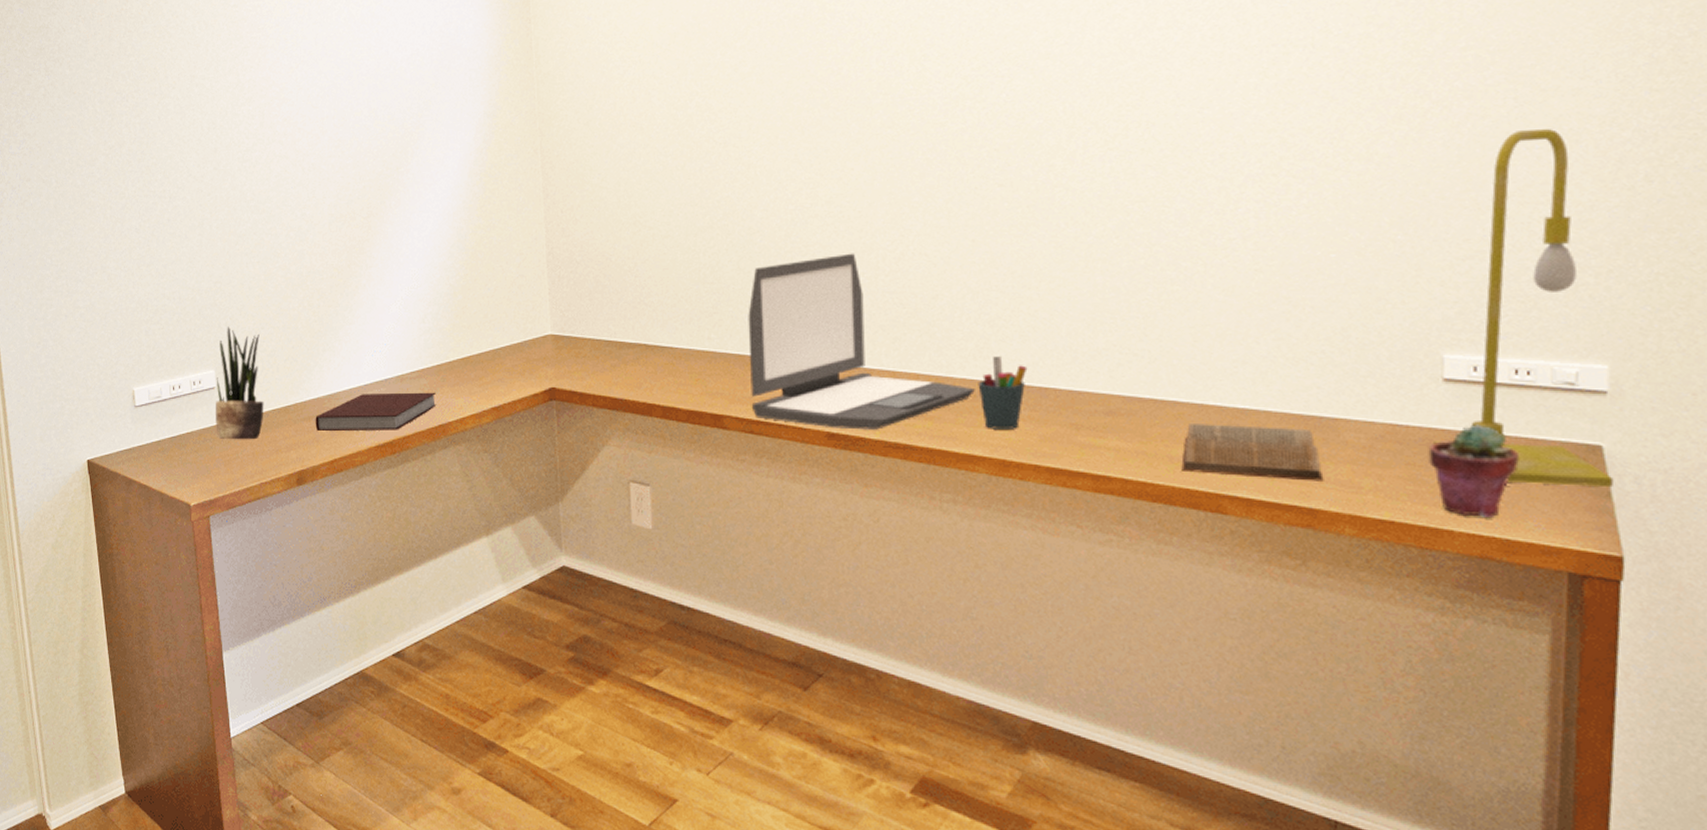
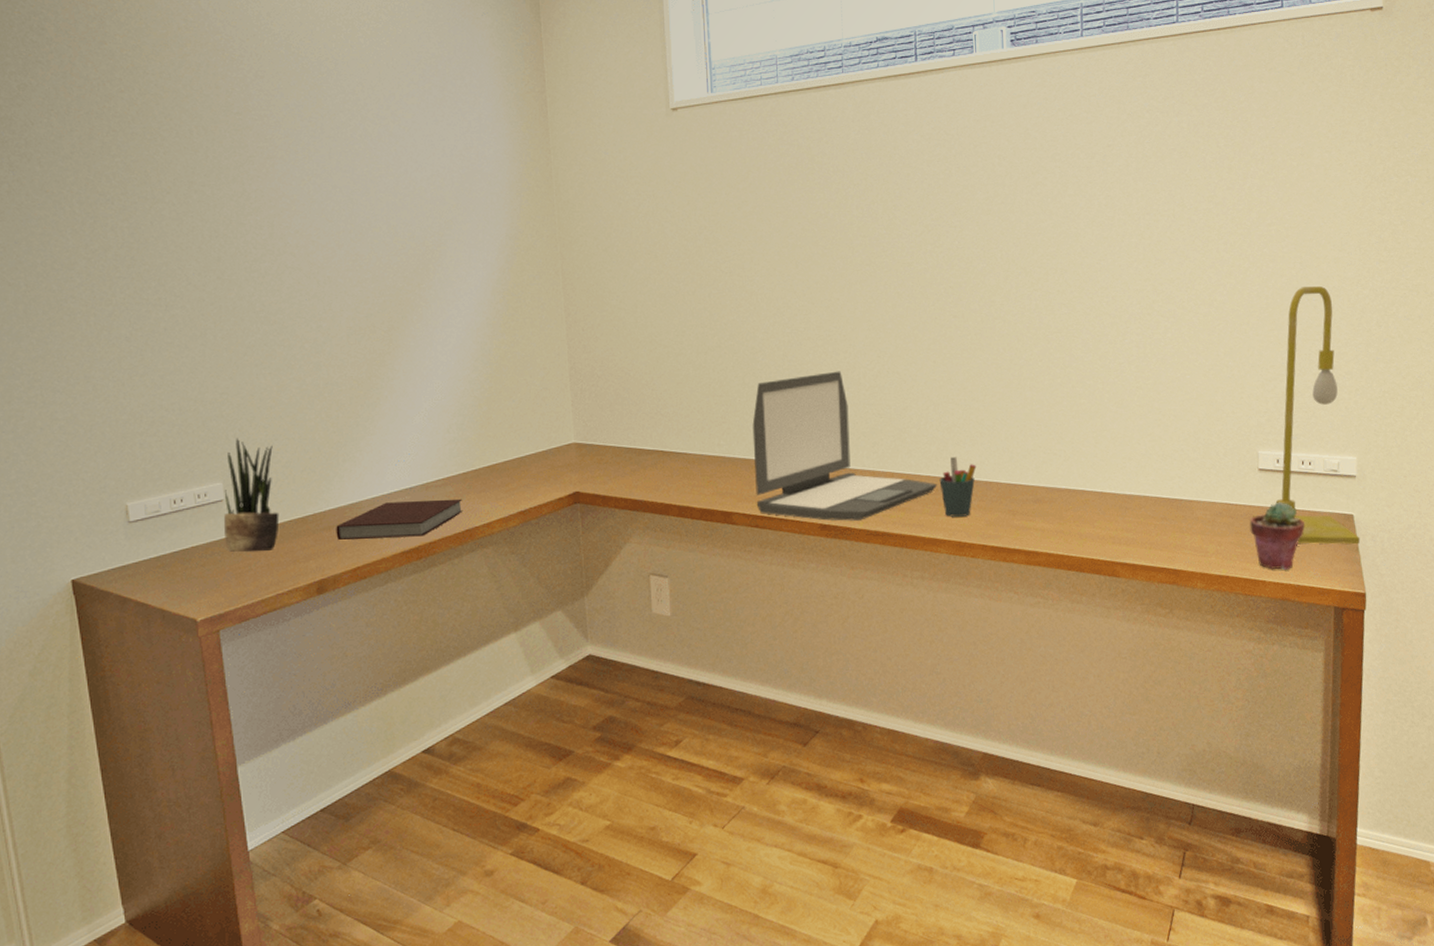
book: present [1181,424,1324,481] -> none [1088,507,1184,549]

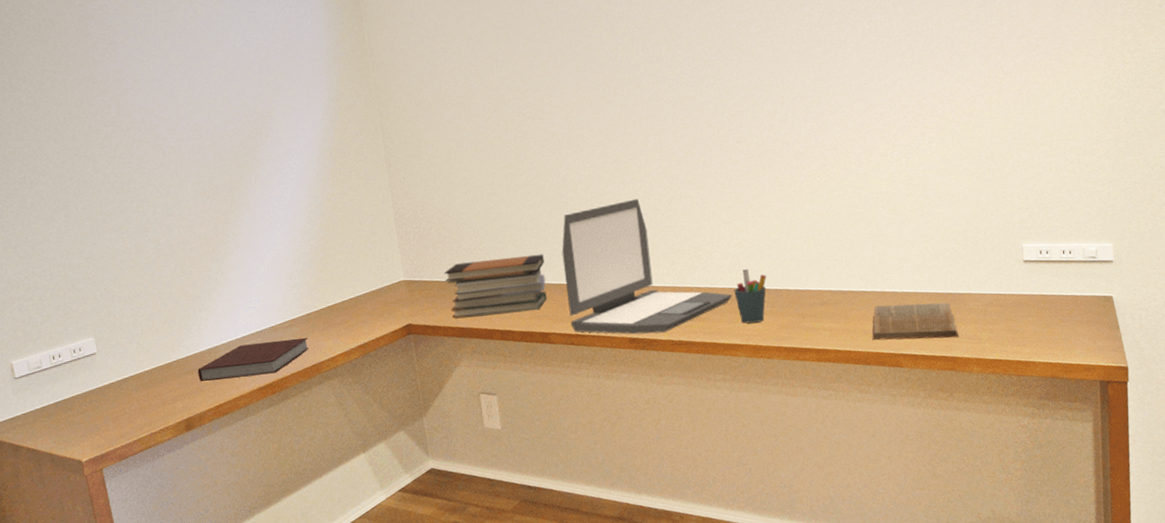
potted plant: present [224,438,280,553] -> none [96,297,147,400]
book stack: none [621,424,732,489] -> present [444,254,547,318]
book: none [1088,507,1184,549] -> present [872,302,959,341]
potted succulent: present [1249,502,1305,570] -> none [1018,289,1069,351]
table lamp: present [1253,286,1361,545] -> none [1020,90,1120,326]

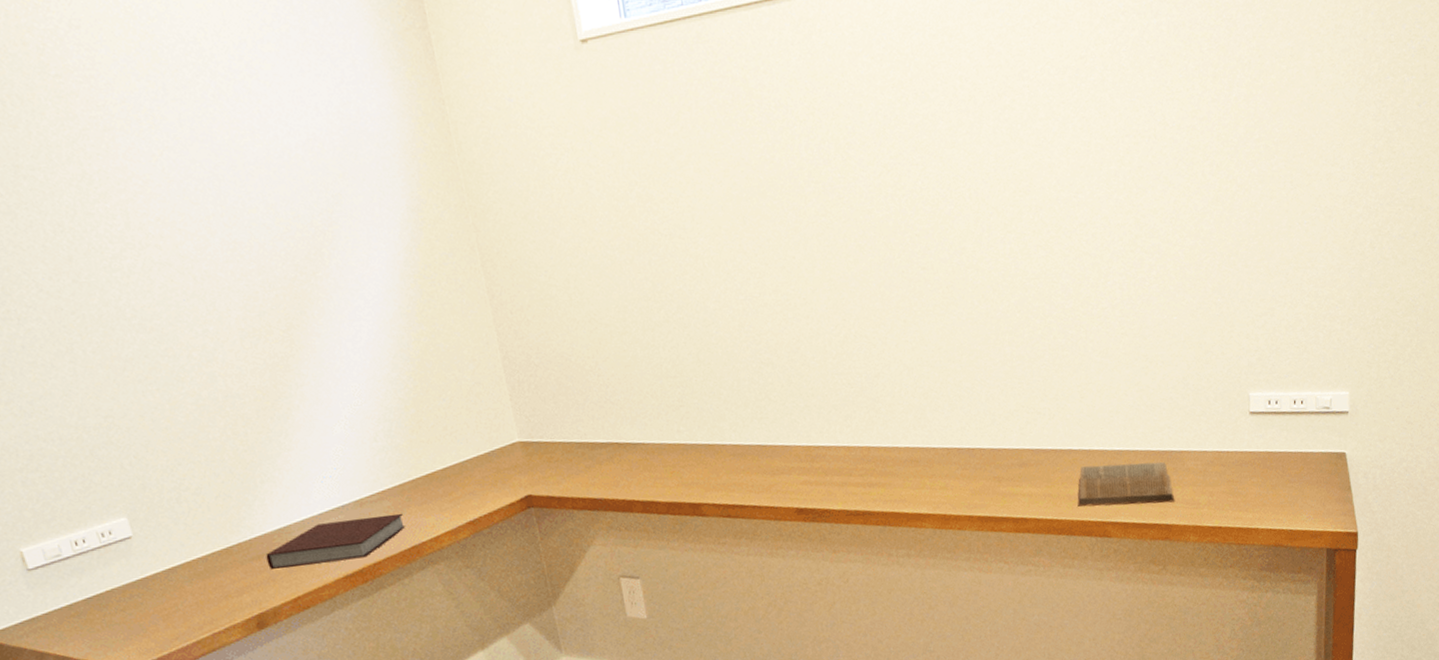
book stack: present [444,254,547,318] -> none [569,407,697,487]
laptop: present [561,198,732,335] -> none [712,339,917,504]
pen holder: present [734,269,767,324] -> none [919,424,958,489]

